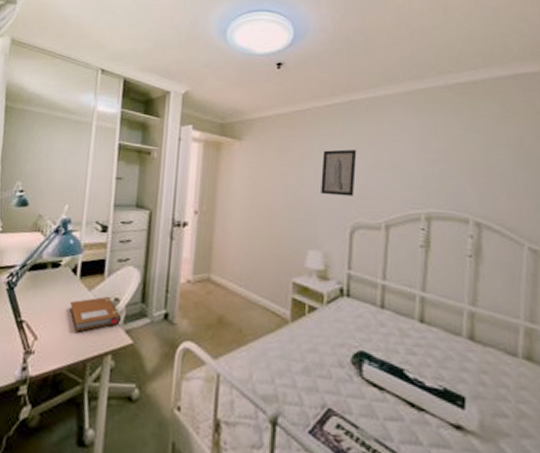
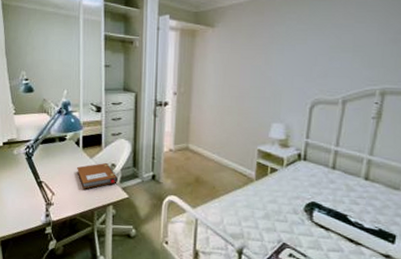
wall art: present [321,149,357,197] -> none [286,32,322,76]

